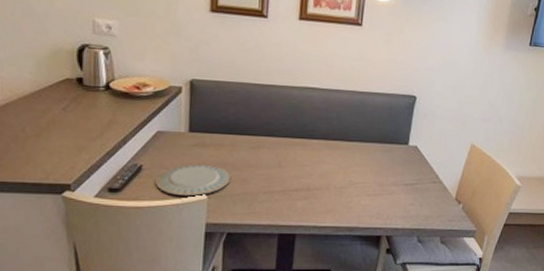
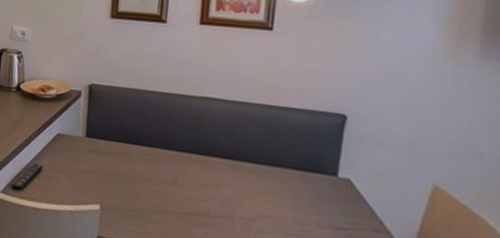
plate: present [154,164,231,197] -> none [52,170,125,205]

